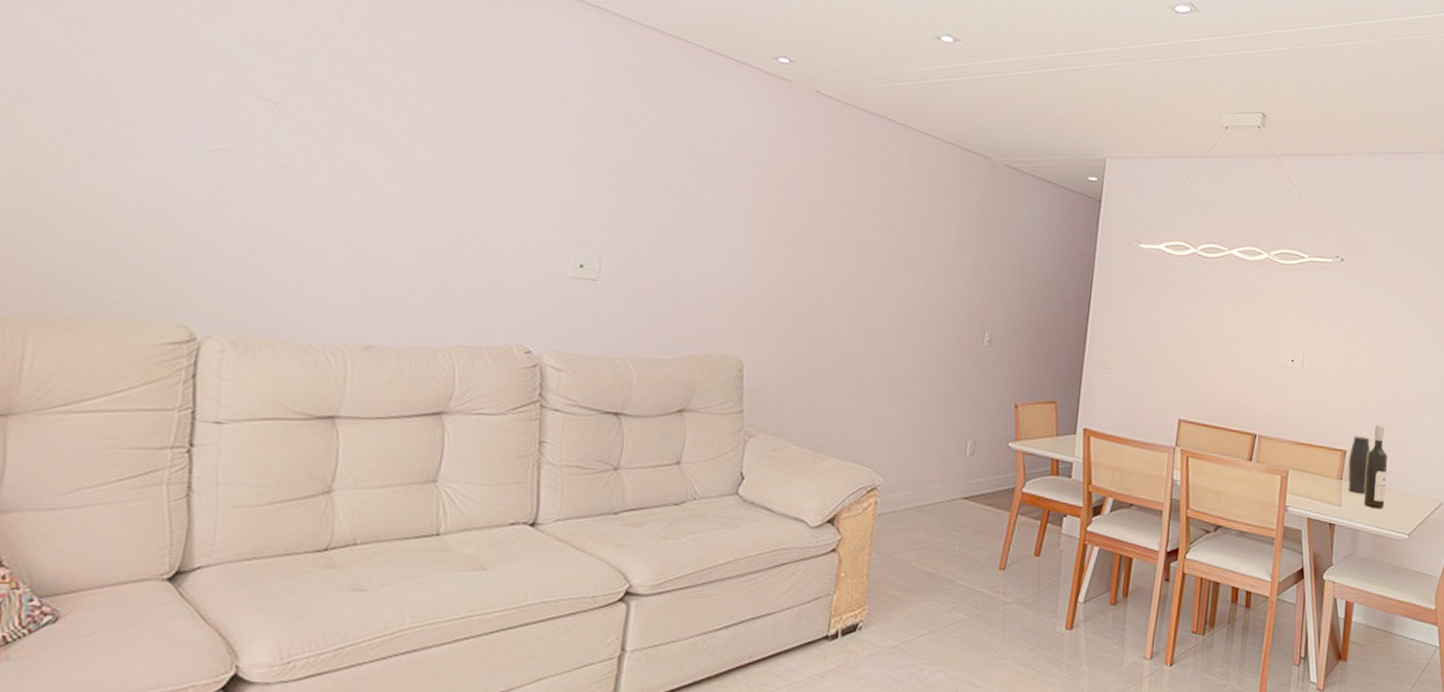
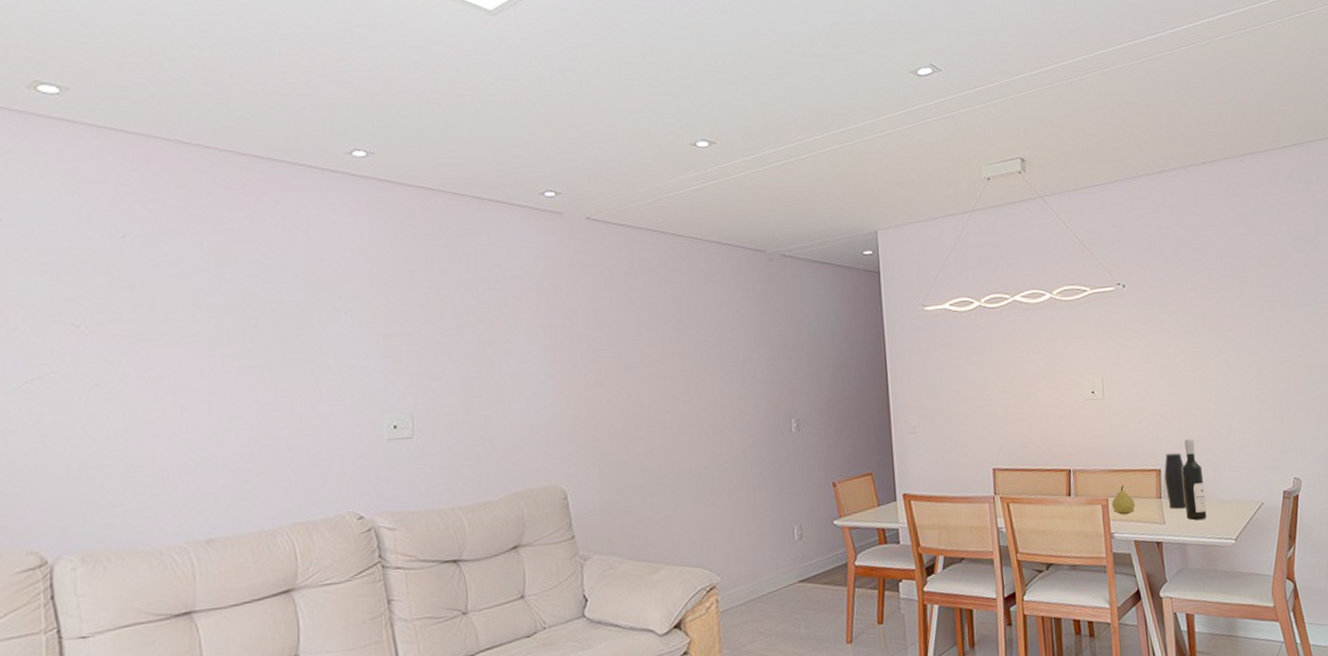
fruit: none [1291,460,1315,491] -> present [1111,485,1135,515]

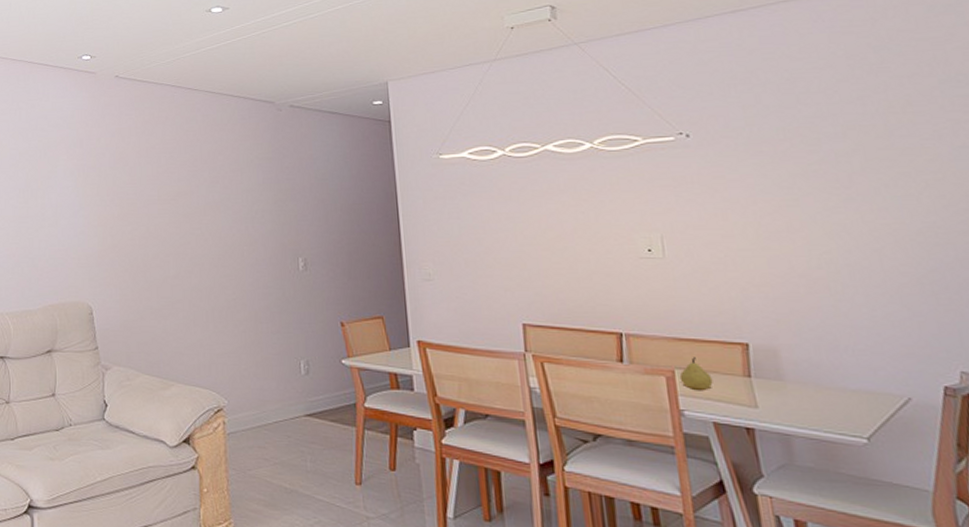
vase: present [1164,453,1187,510] -> none [753,326,790,393]
bottle: present [1182,438,1207,521] -> none [780,311,822,409]

